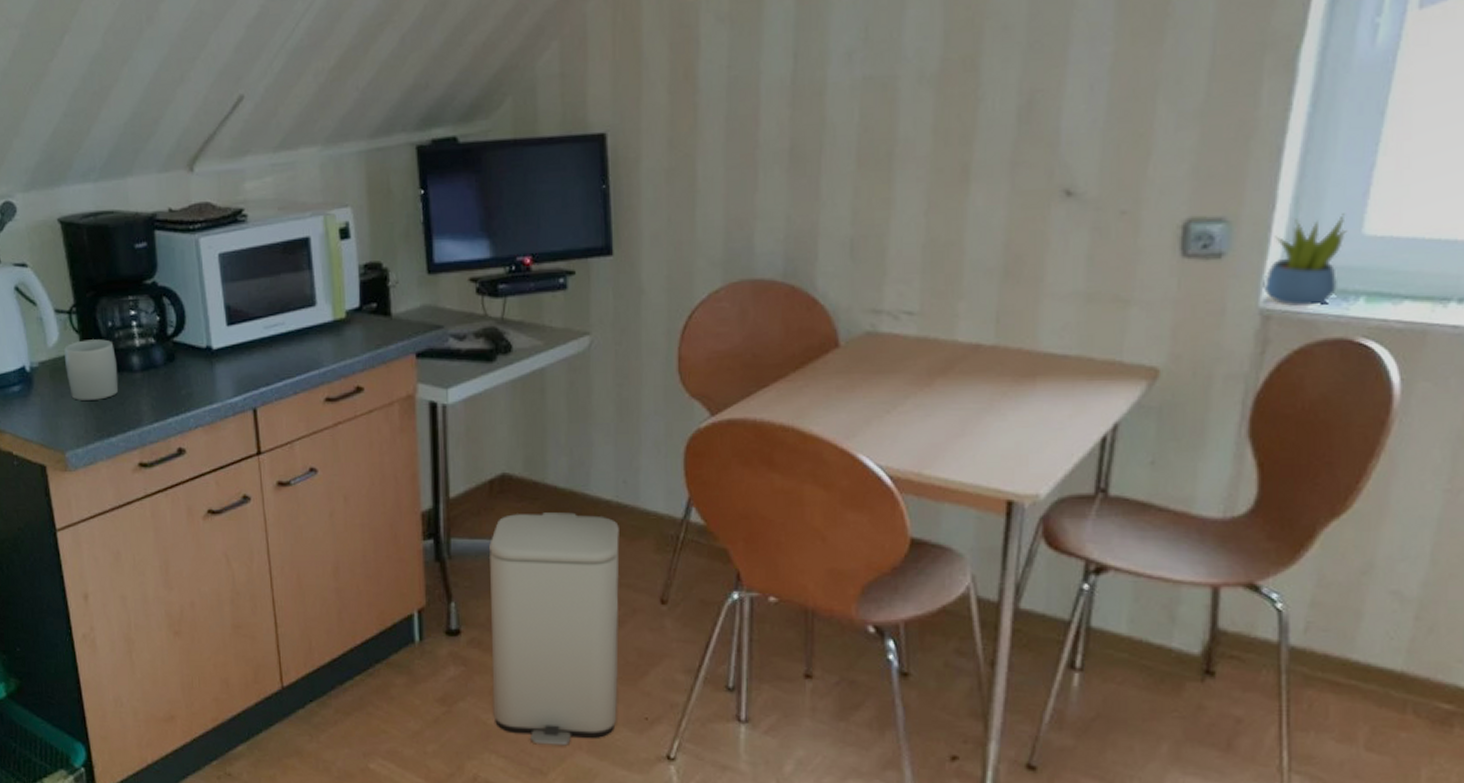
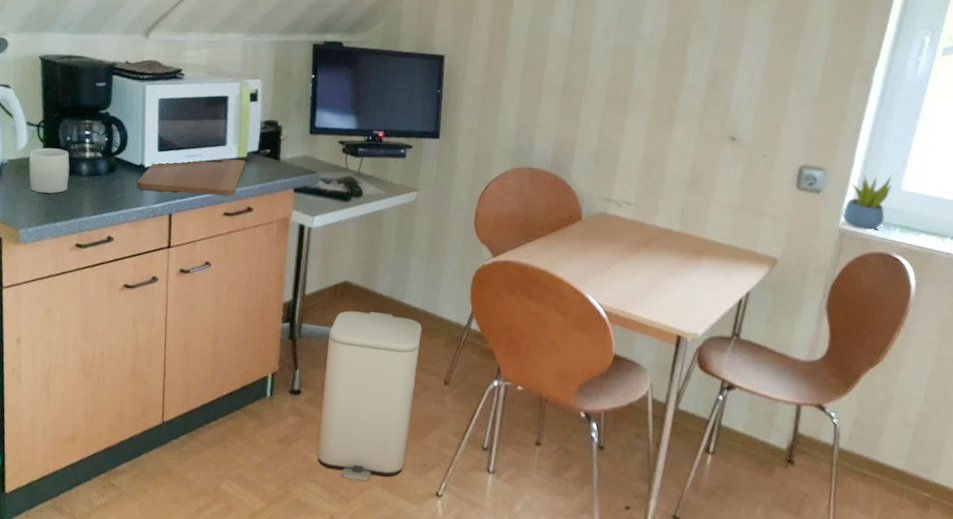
cutting board: none [206,322,345,380] -> present [137,157,246,197]

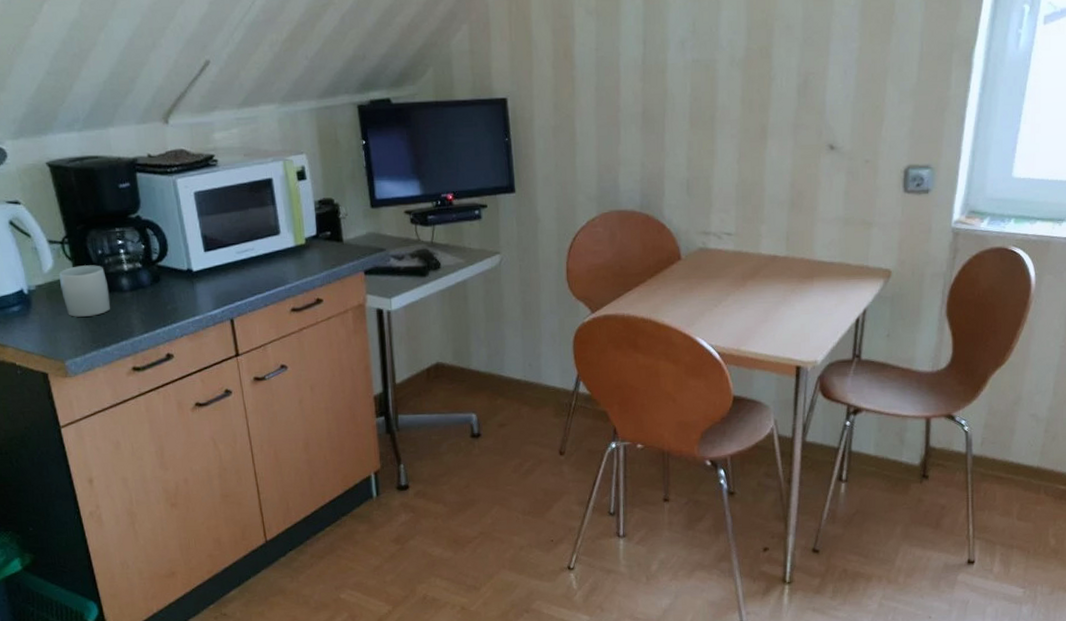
cutting board: present [137,157,246,197] -> none [188,247,306,297]
pedal bin: present [317,311,422,482] -> none [429,390,531,568]
succulent plant: present [842,174,893,231] -> none [954,162,1004,226]

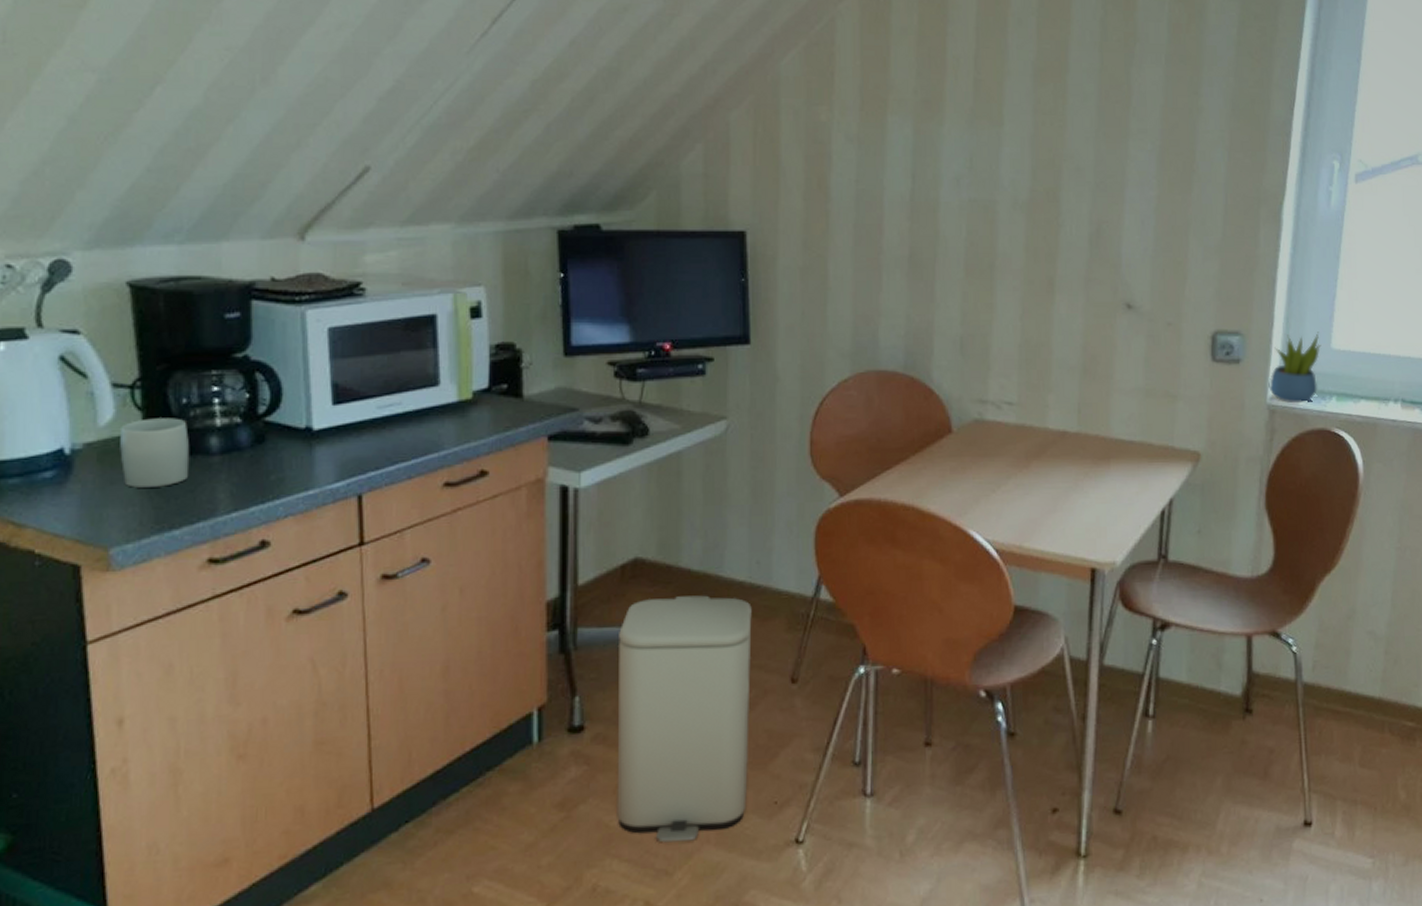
pedal bin: none [429,390,531,568] -> present [617,595,752,843]
succulent plant: none [954,162,1004,226] -> present [1268,332,1322,404]

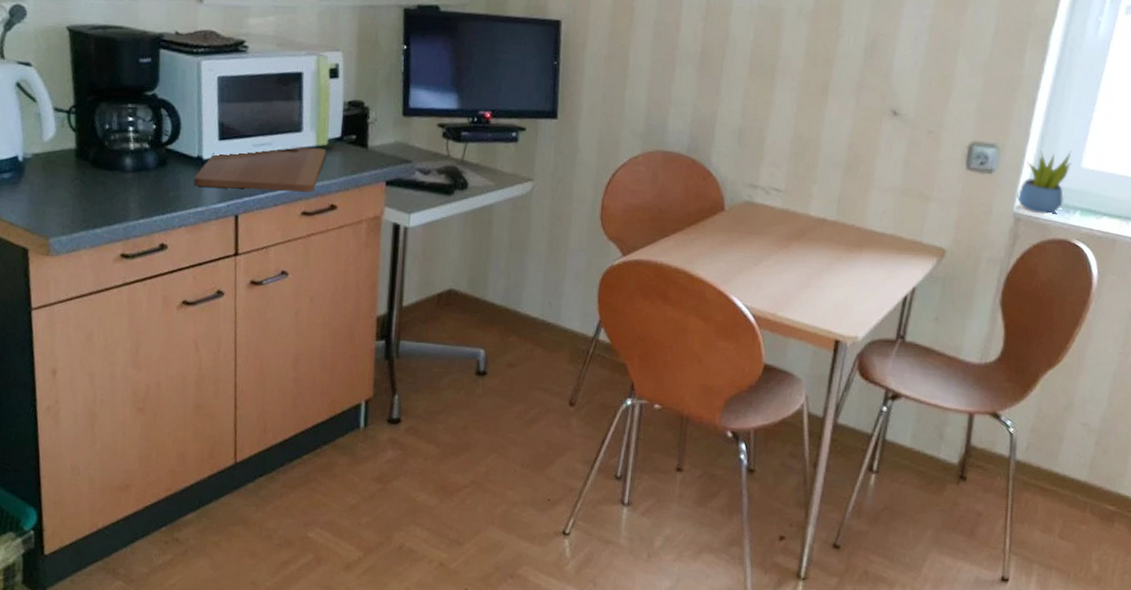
mug: present [120,418,190,488] -> none [58,138,111,194]
cutting board: none [303,403,471,464] -> present [194,146,326,193]
pedal bin: present [617,595,752,843] -> none [422,324,542,522]

